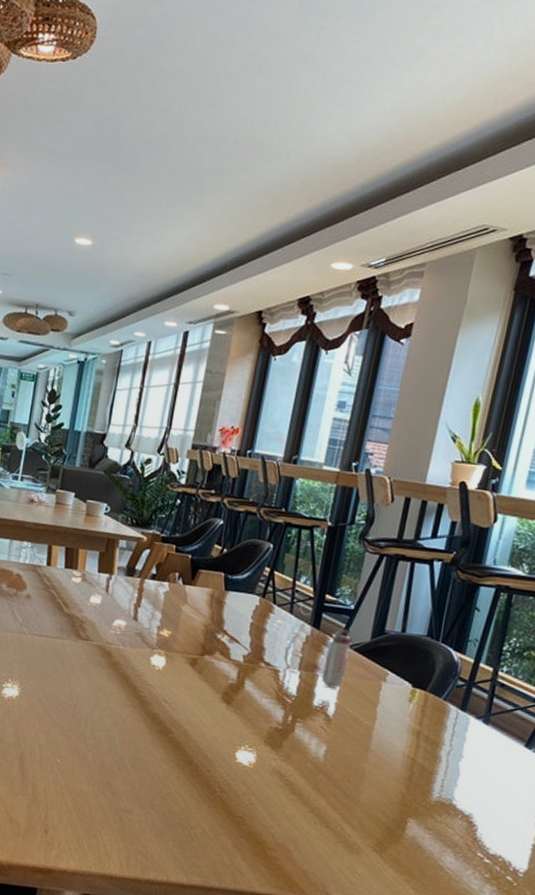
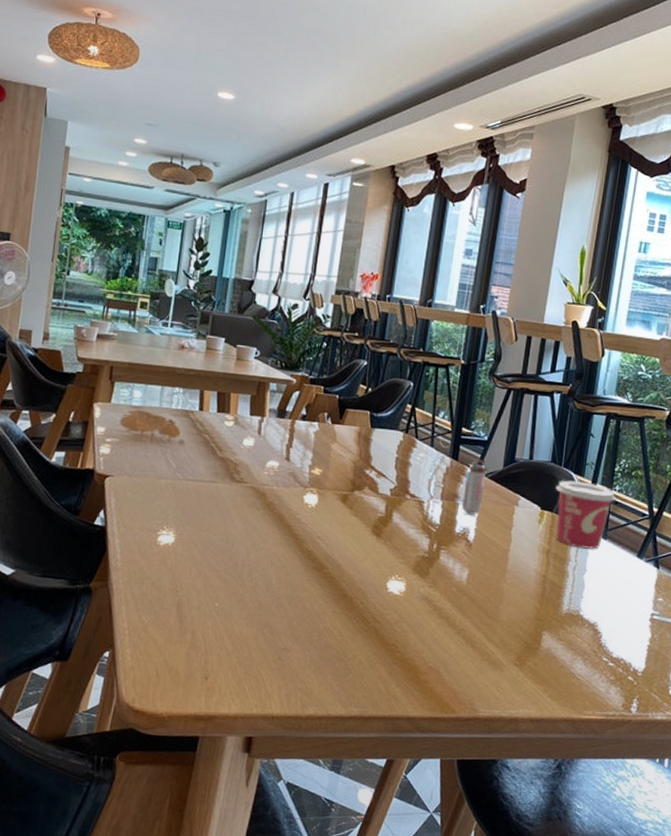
cup: none [429,656,503,734] -> present [555,480,616,549]

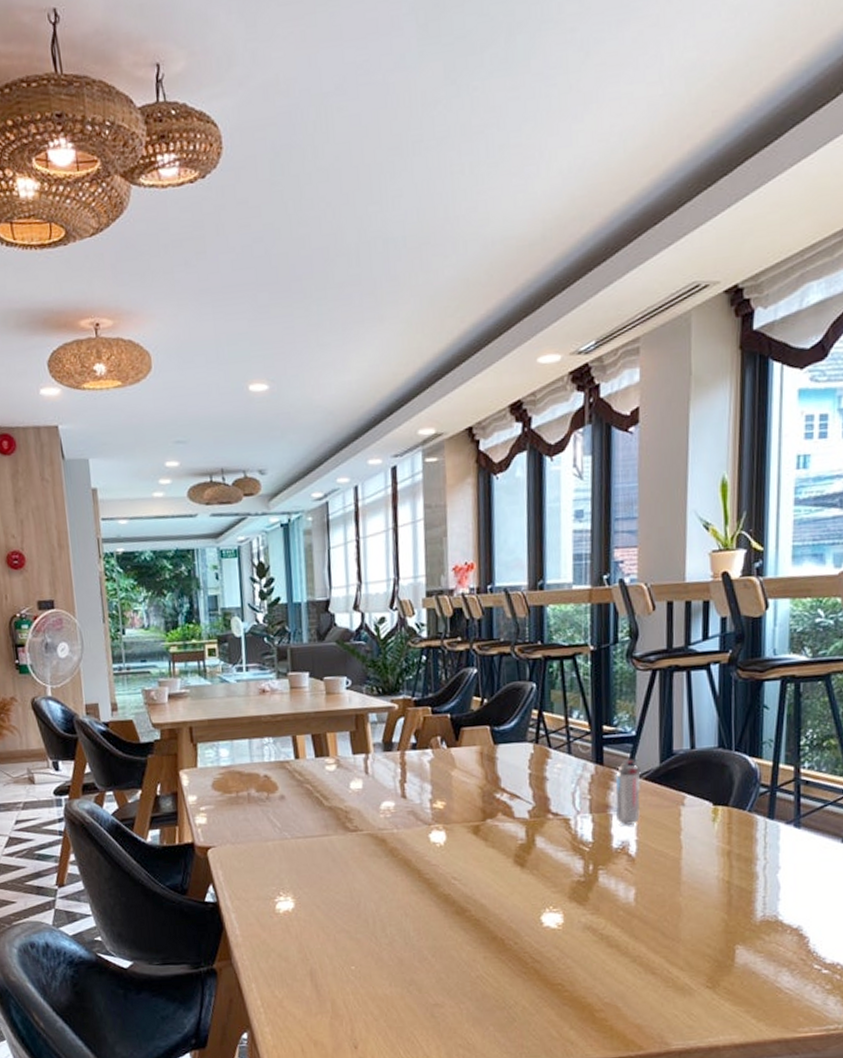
cup: present [555,480,616,549] -> none [728,764,806,843]

